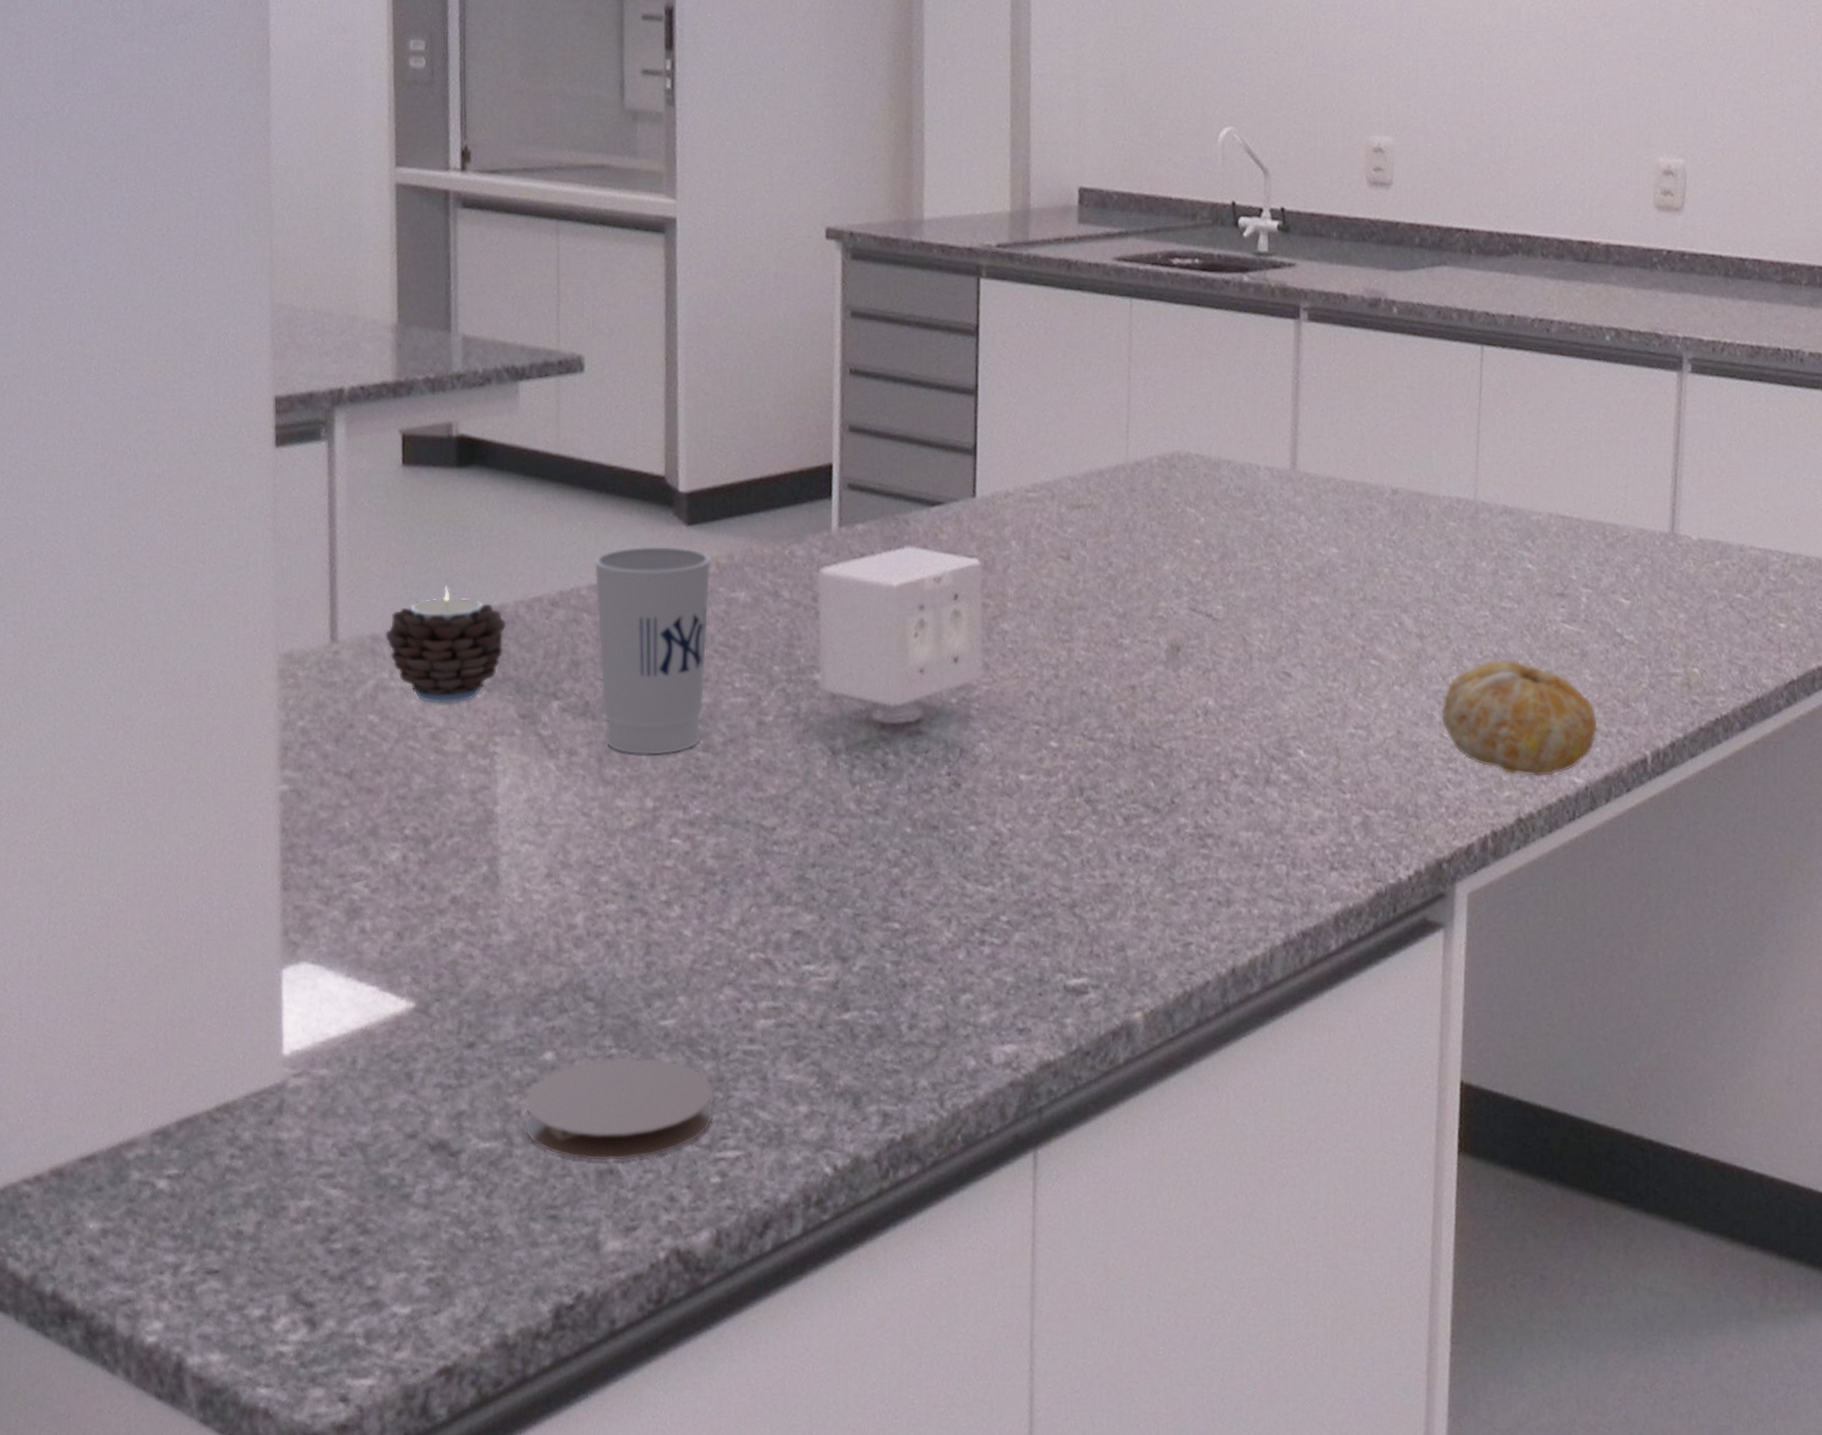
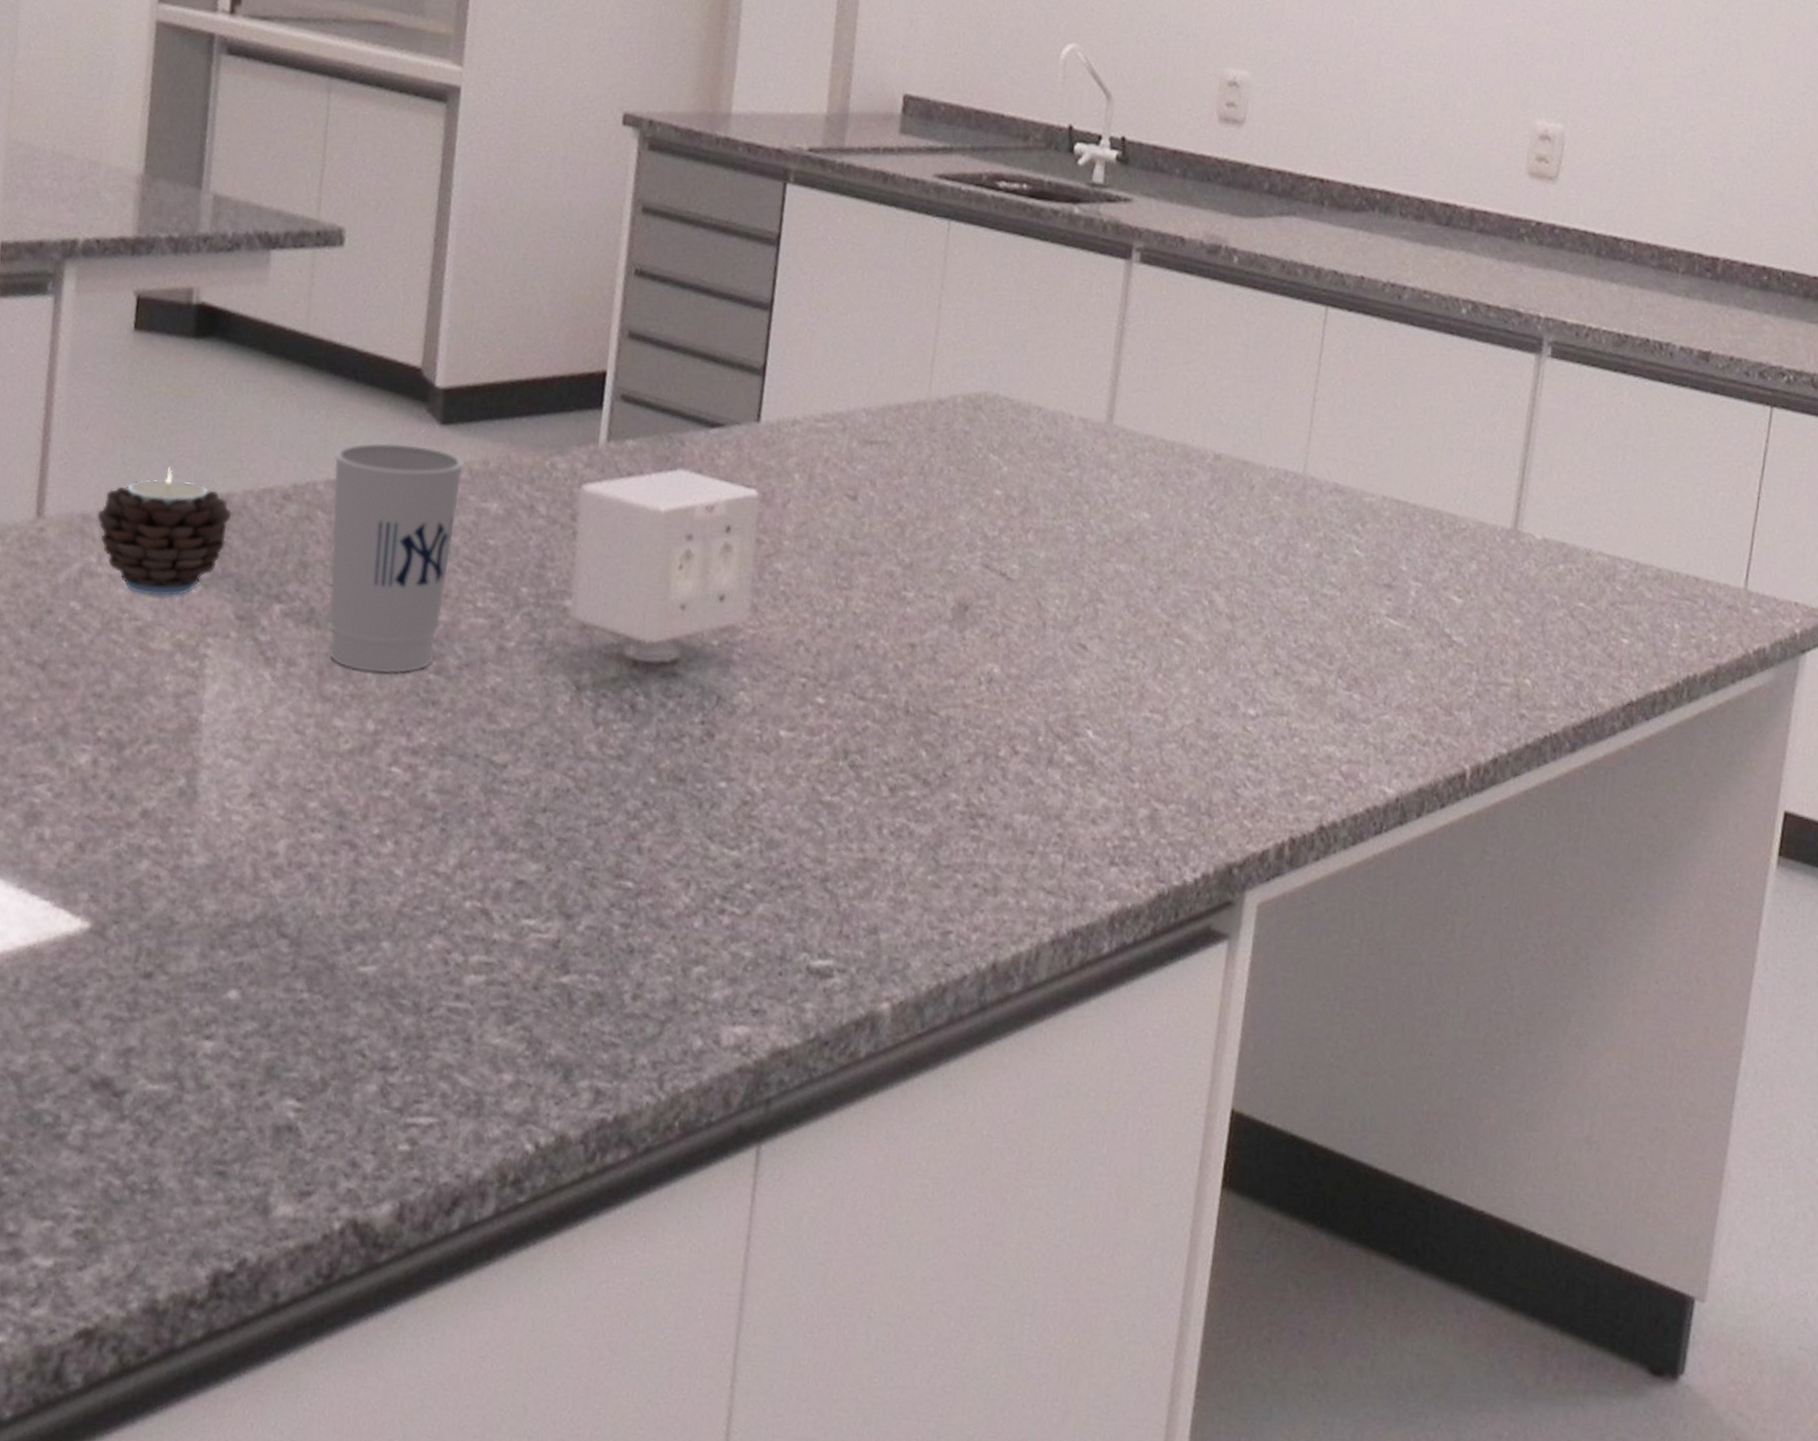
coaster: present [524,1057,714,1161] -> none [198,1002,411,1118]
fruit: present [1441,659,1598,777] -> none [1245,650,1416,782]

